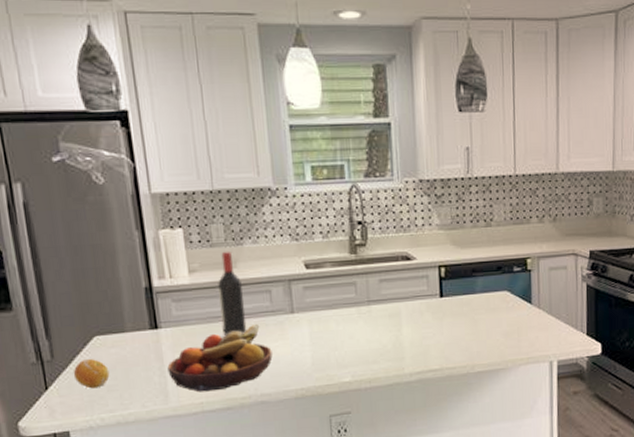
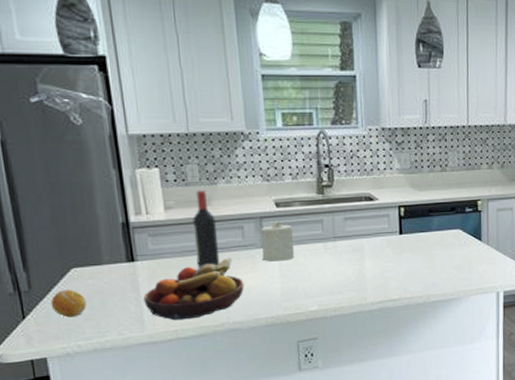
candle: none [290,284,326,328] -> present [261,221,295,262]

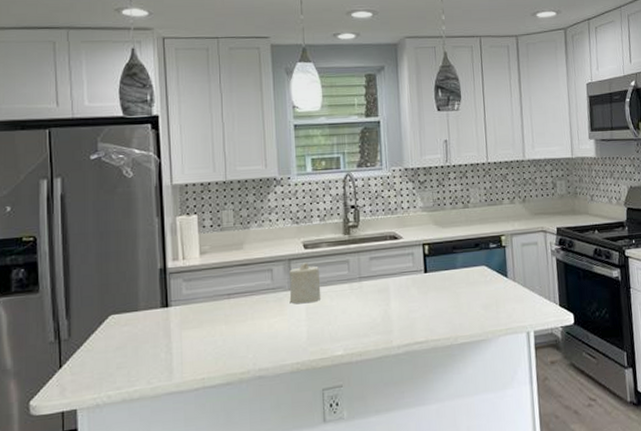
fruit: present [50,289,87,318] -> none [87,336,120,366]
fruit bowl: present [143,258,244,321] -> none [174,301,271,368]
wine bottle: present [192,189,220,269] -> none [225,234,249,314]

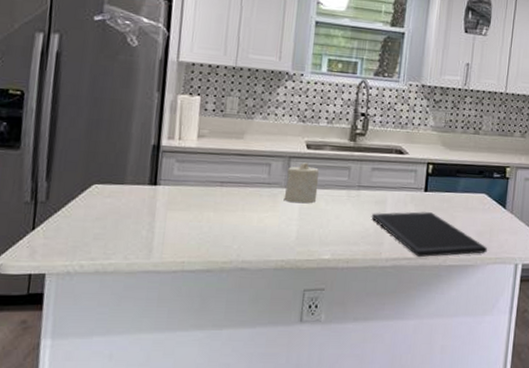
cutting board: none [376,292,496,340] -> present [371,211,487,258]

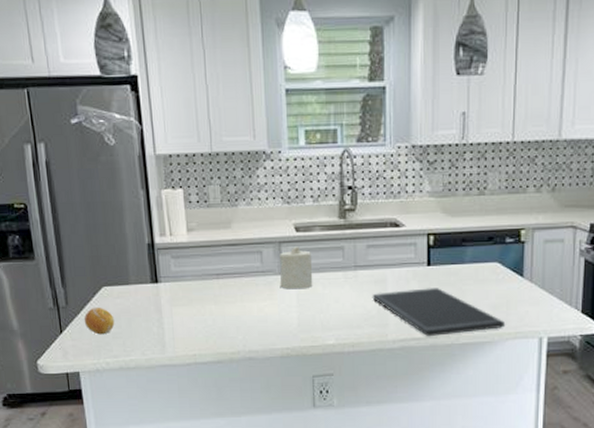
fruit: none [63,204,100,235] -> present [84,306,115,335]

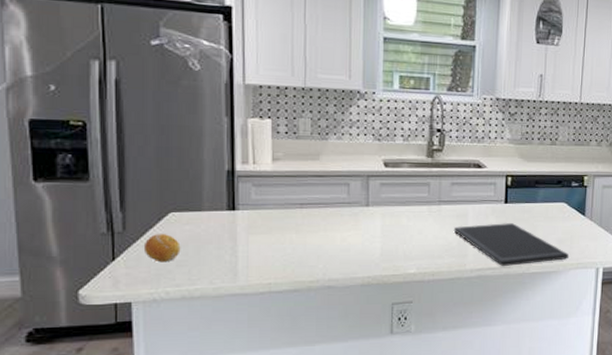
candle: present [279,246,313,290] -> none [365,181,399,221]

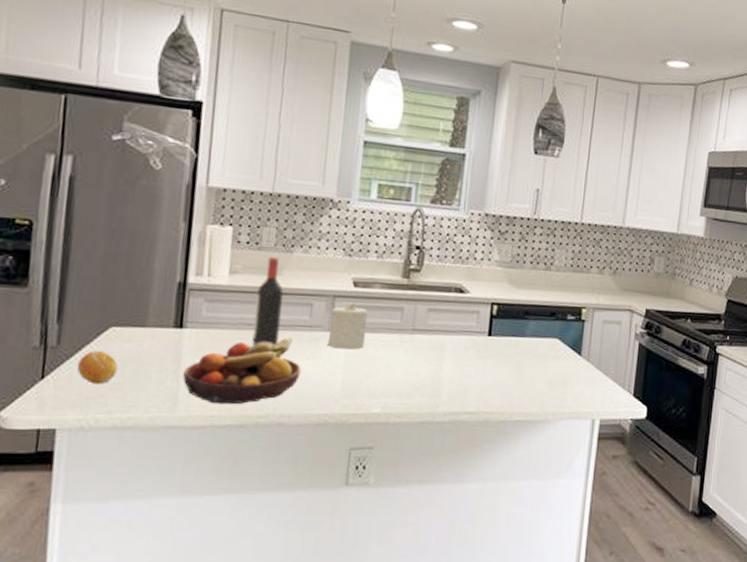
fruit bowl: none [240,214,344,273] -> present [182,338,301,405]
wine bottle: none [297,144,323,223] -> present [251,256,283,347]
candle: none [365,181,399,221] -> present [327,302,368,350]
cutting board: present [453,223,569,267] -> none [427,359,560,412]

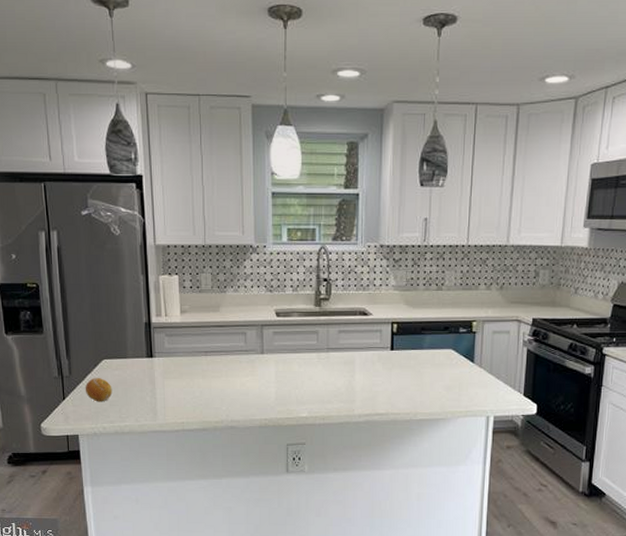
fruit bowl: present [182,338,301,405] -> none [158,361,243,414]
wine bottle: present [251,256,283,347] -> none [202,297,224,369]
candle: present [327,302,368,350] -> none [261,329,290,367]

